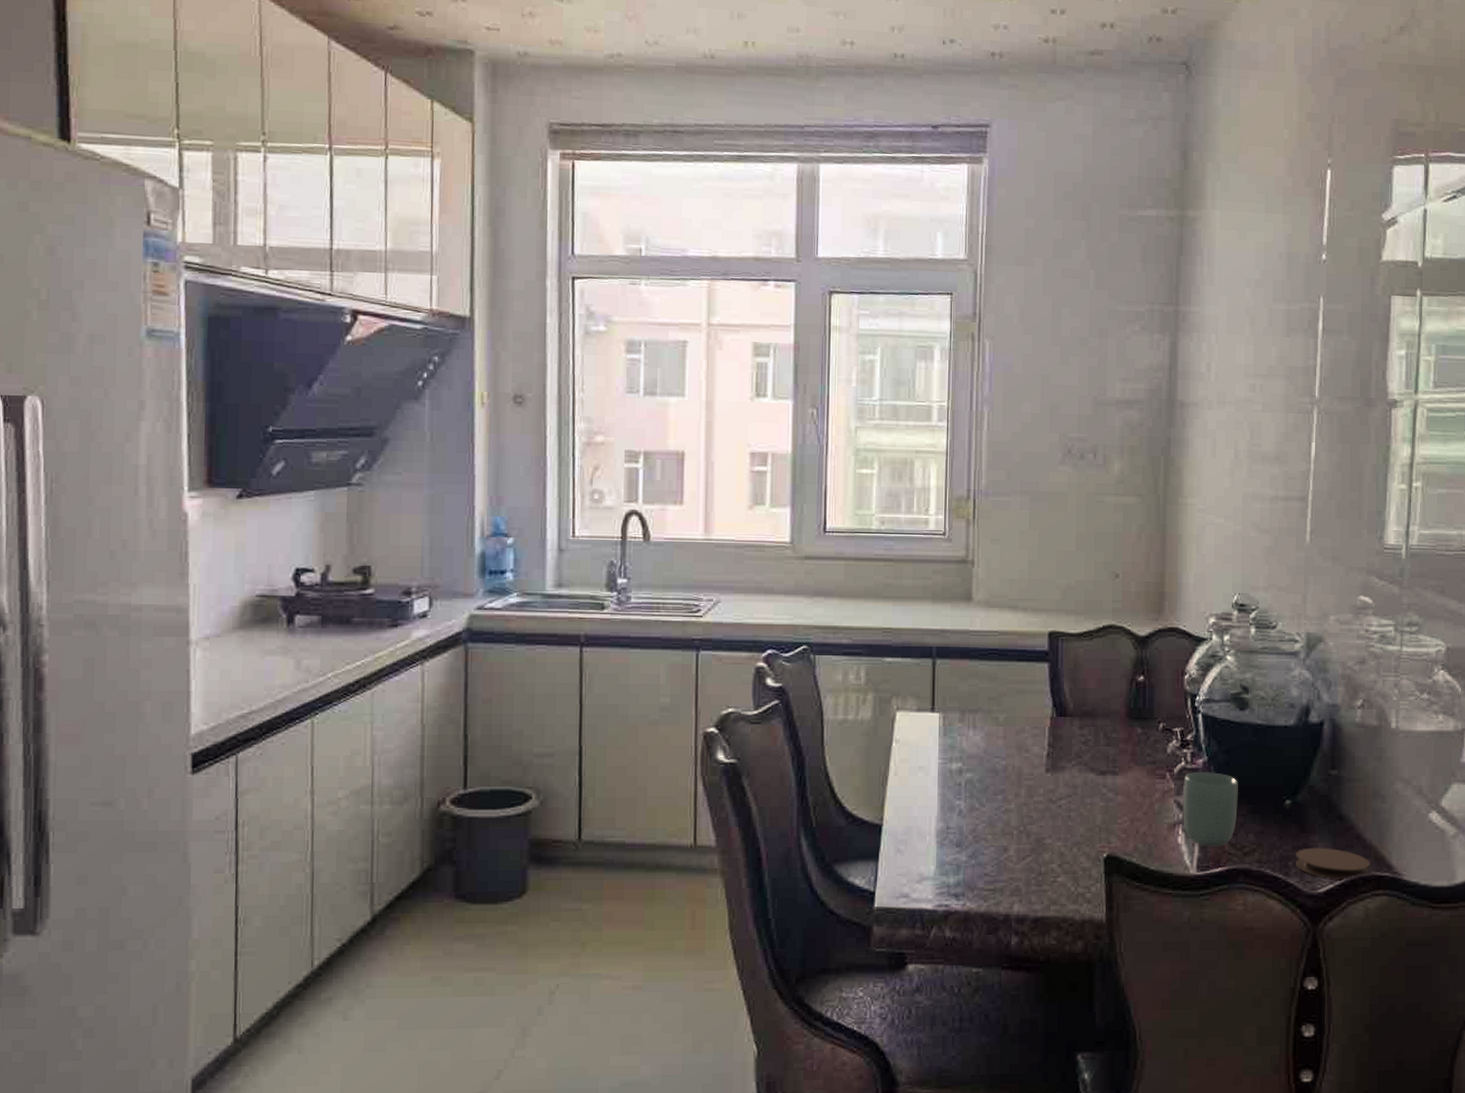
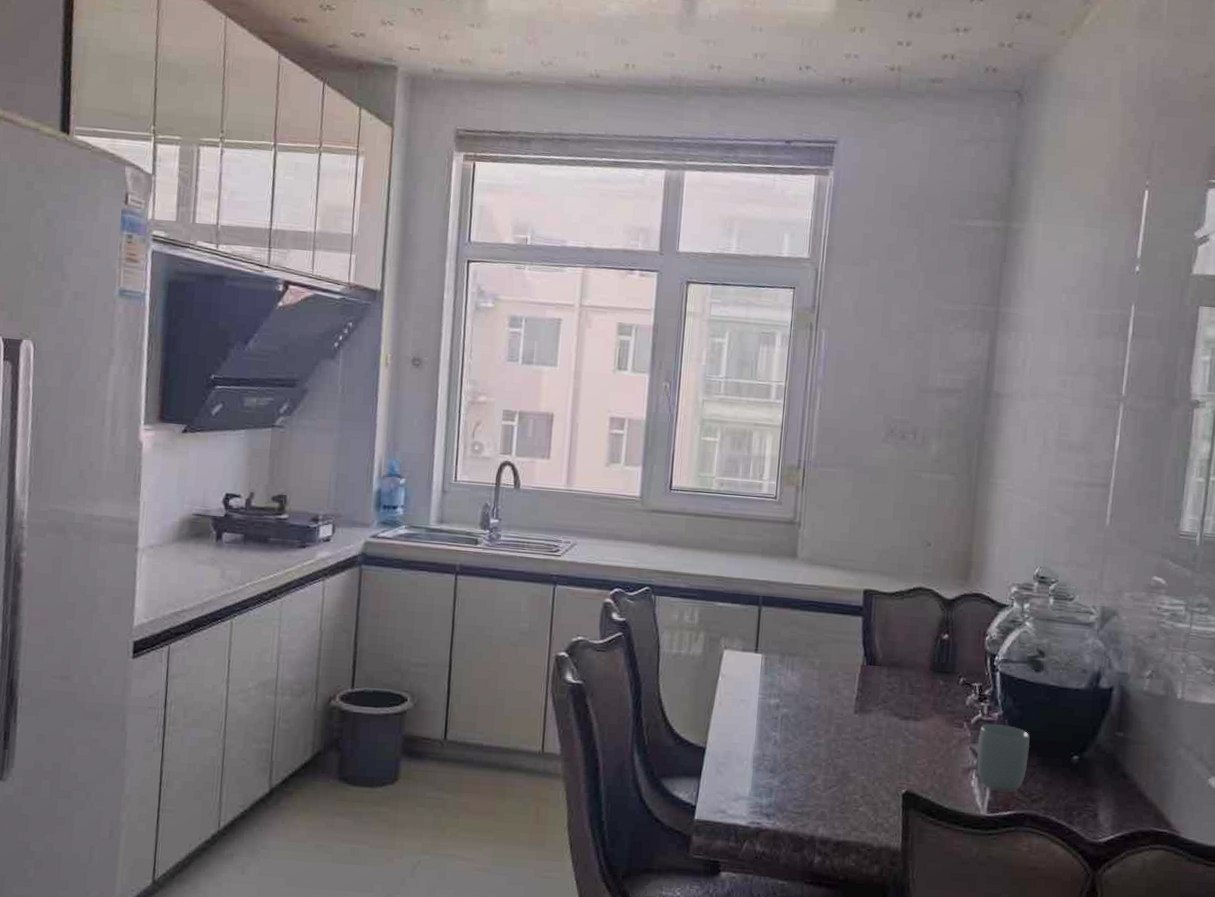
coaster: present [1295,847,1370,881] -> none [1079,800,1150,833]

